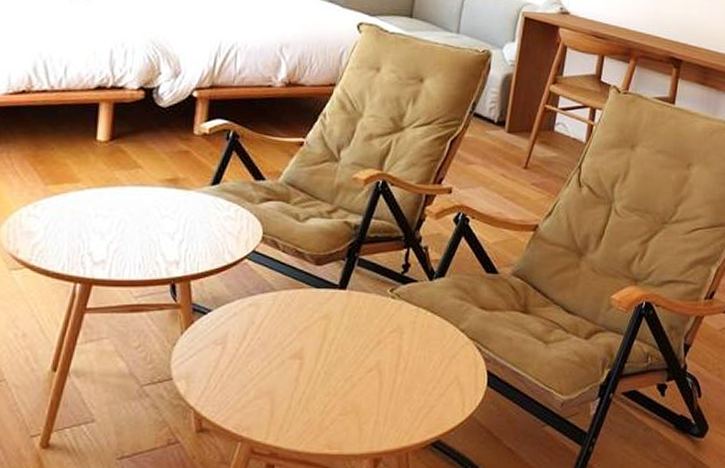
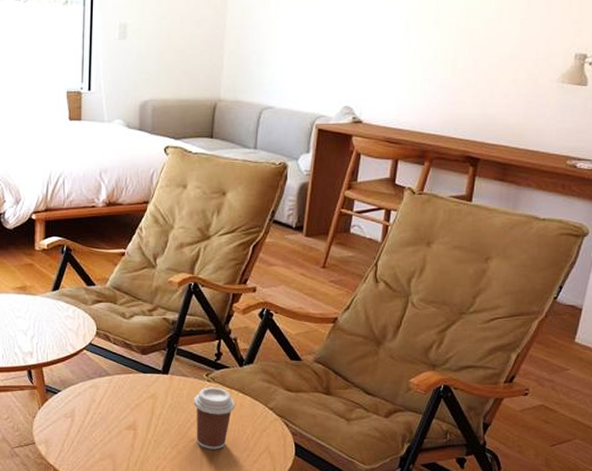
coffee cup: none [373,305,423,381] -> present [193,387,236,450]

